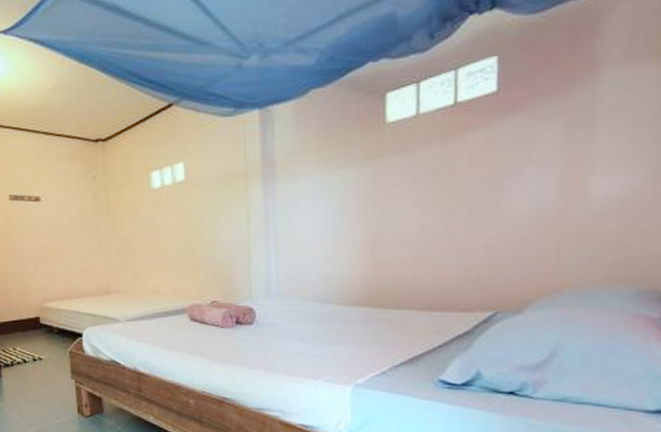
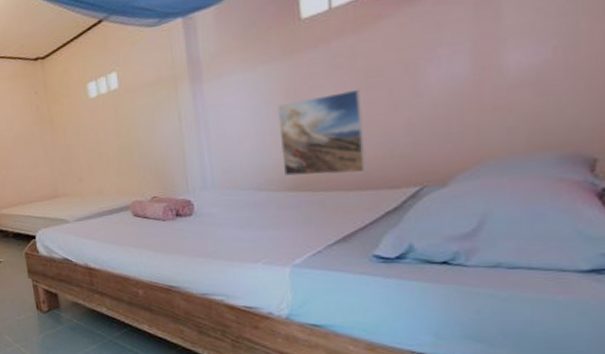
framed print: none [352,203,442,293] -> present [277,89,366,176]

